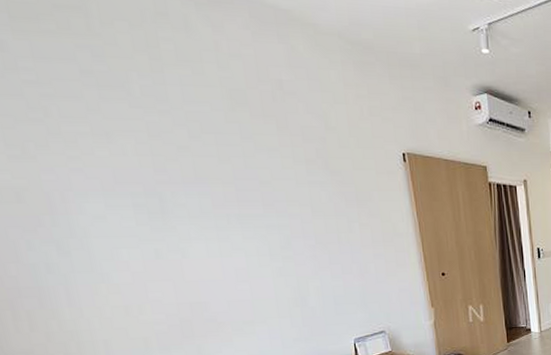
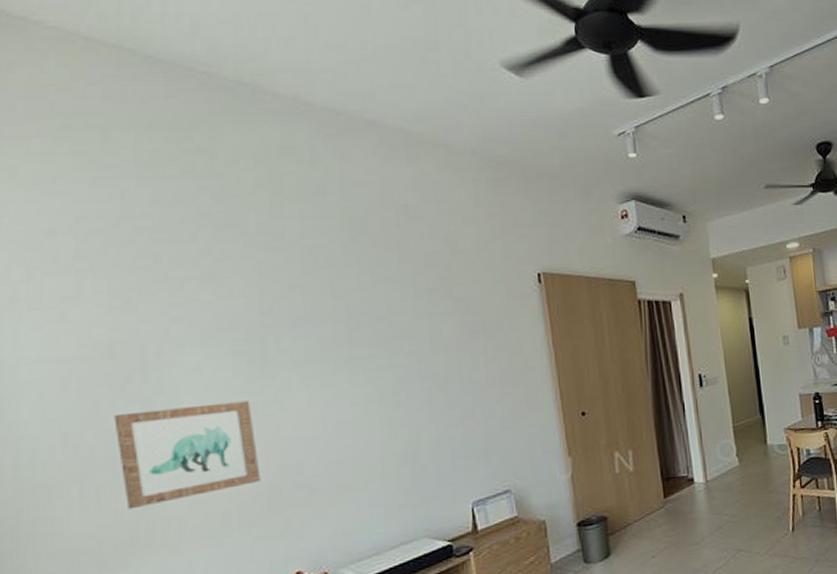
wall art: none [31,247,173,332] -> present [114,400,261,510]

